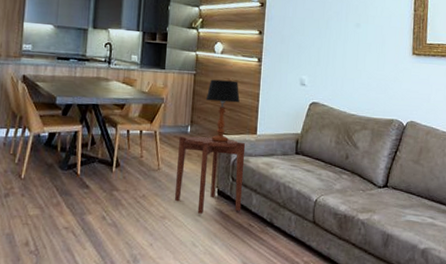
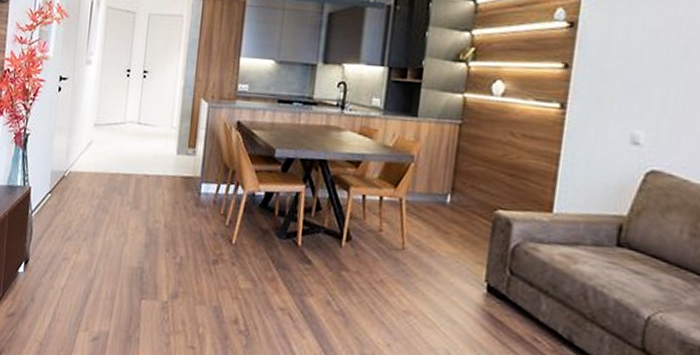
side table: present [175,136,246,214] -> none [424,207,534,319]
table lamp: present [206,79,240,143] -> none [476,132,528,222]

